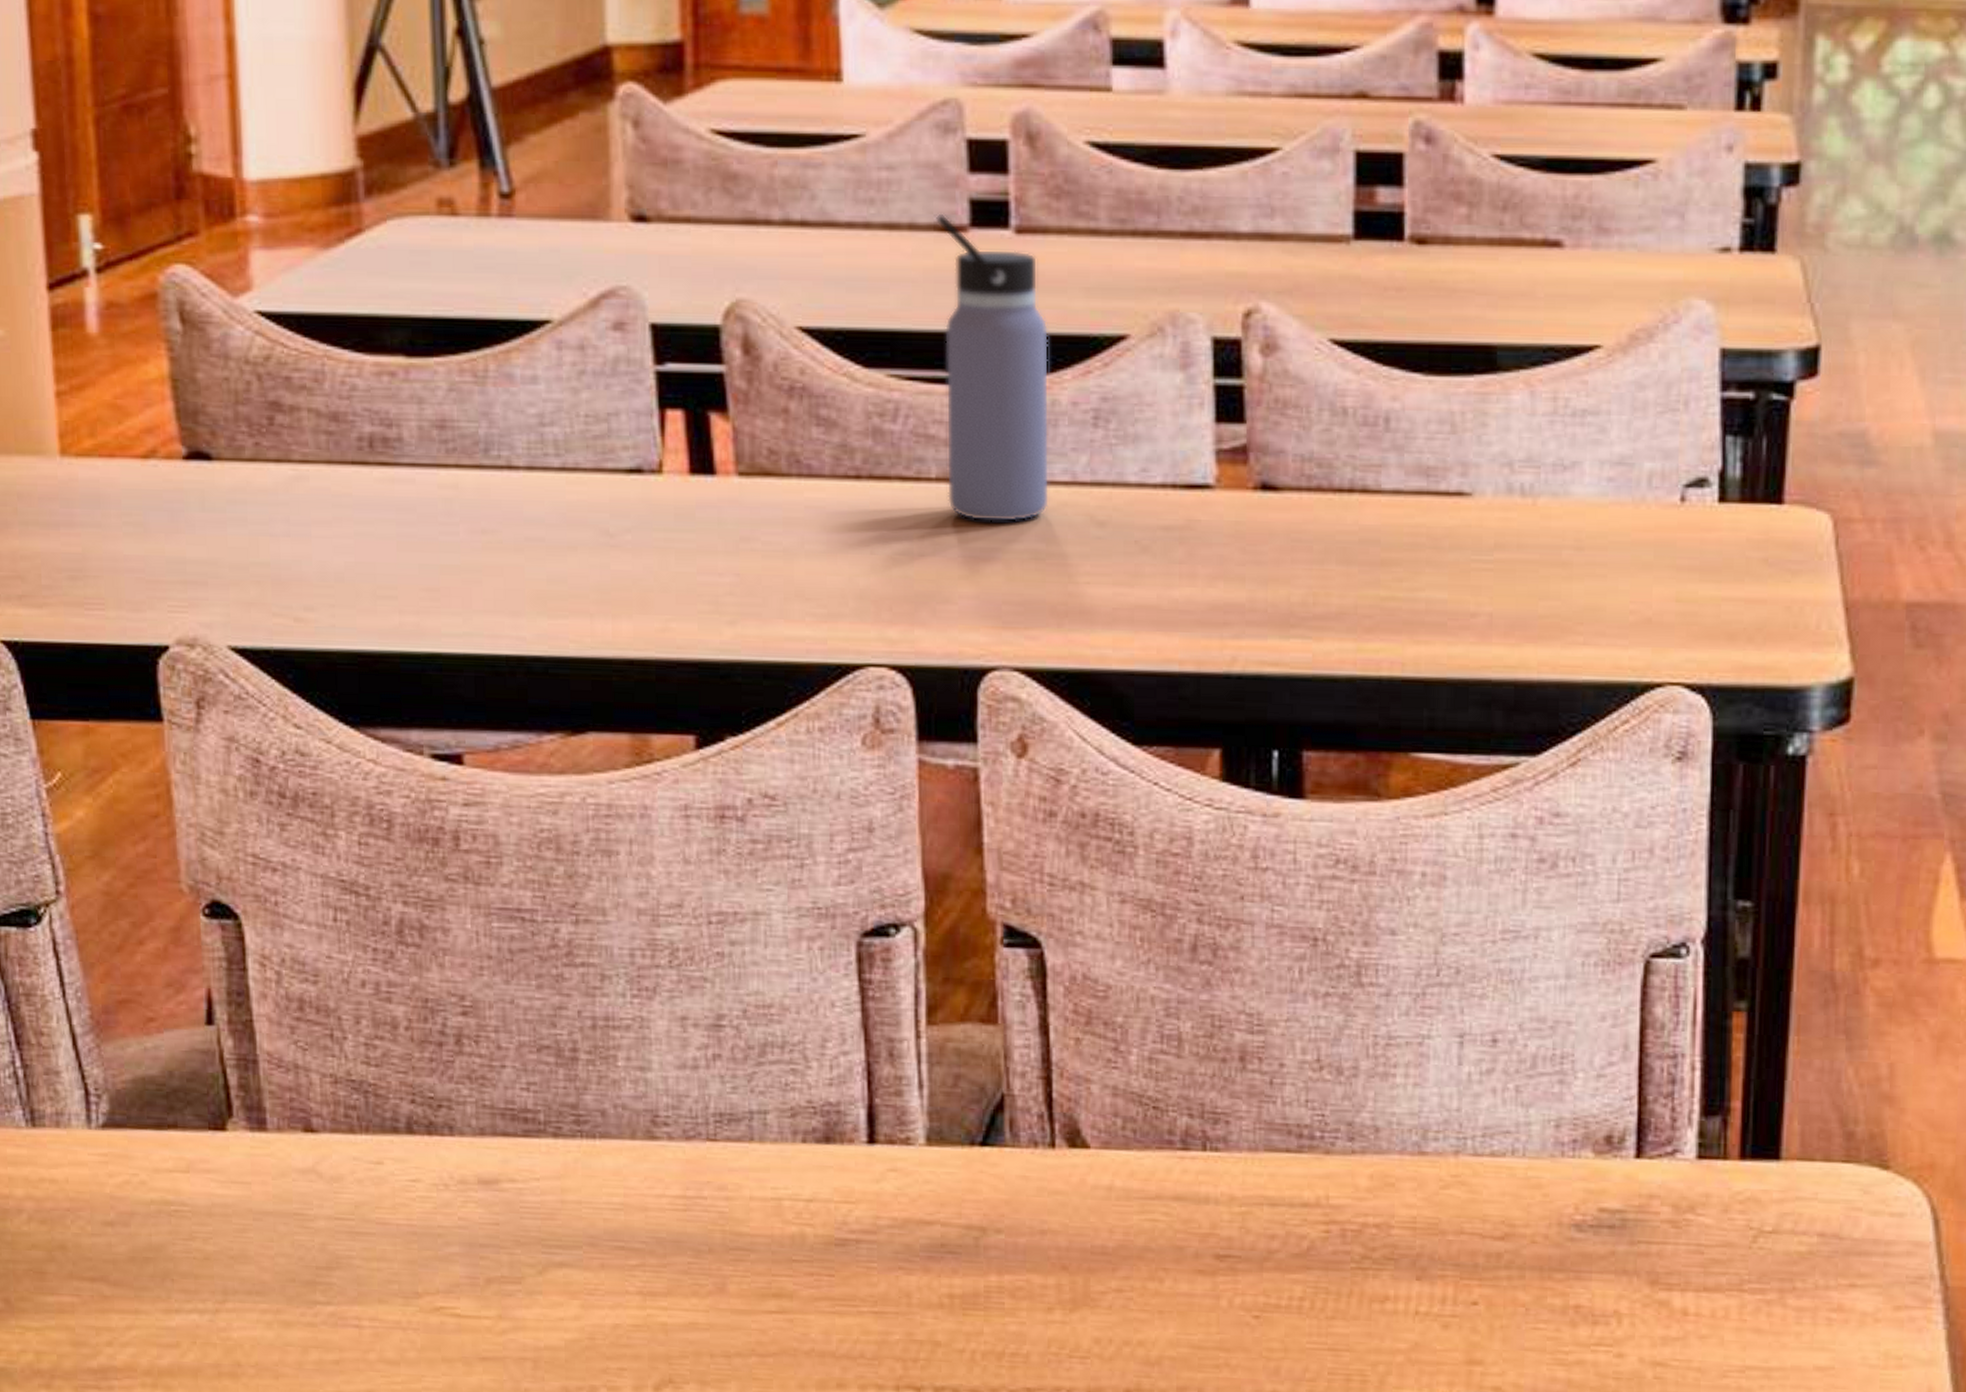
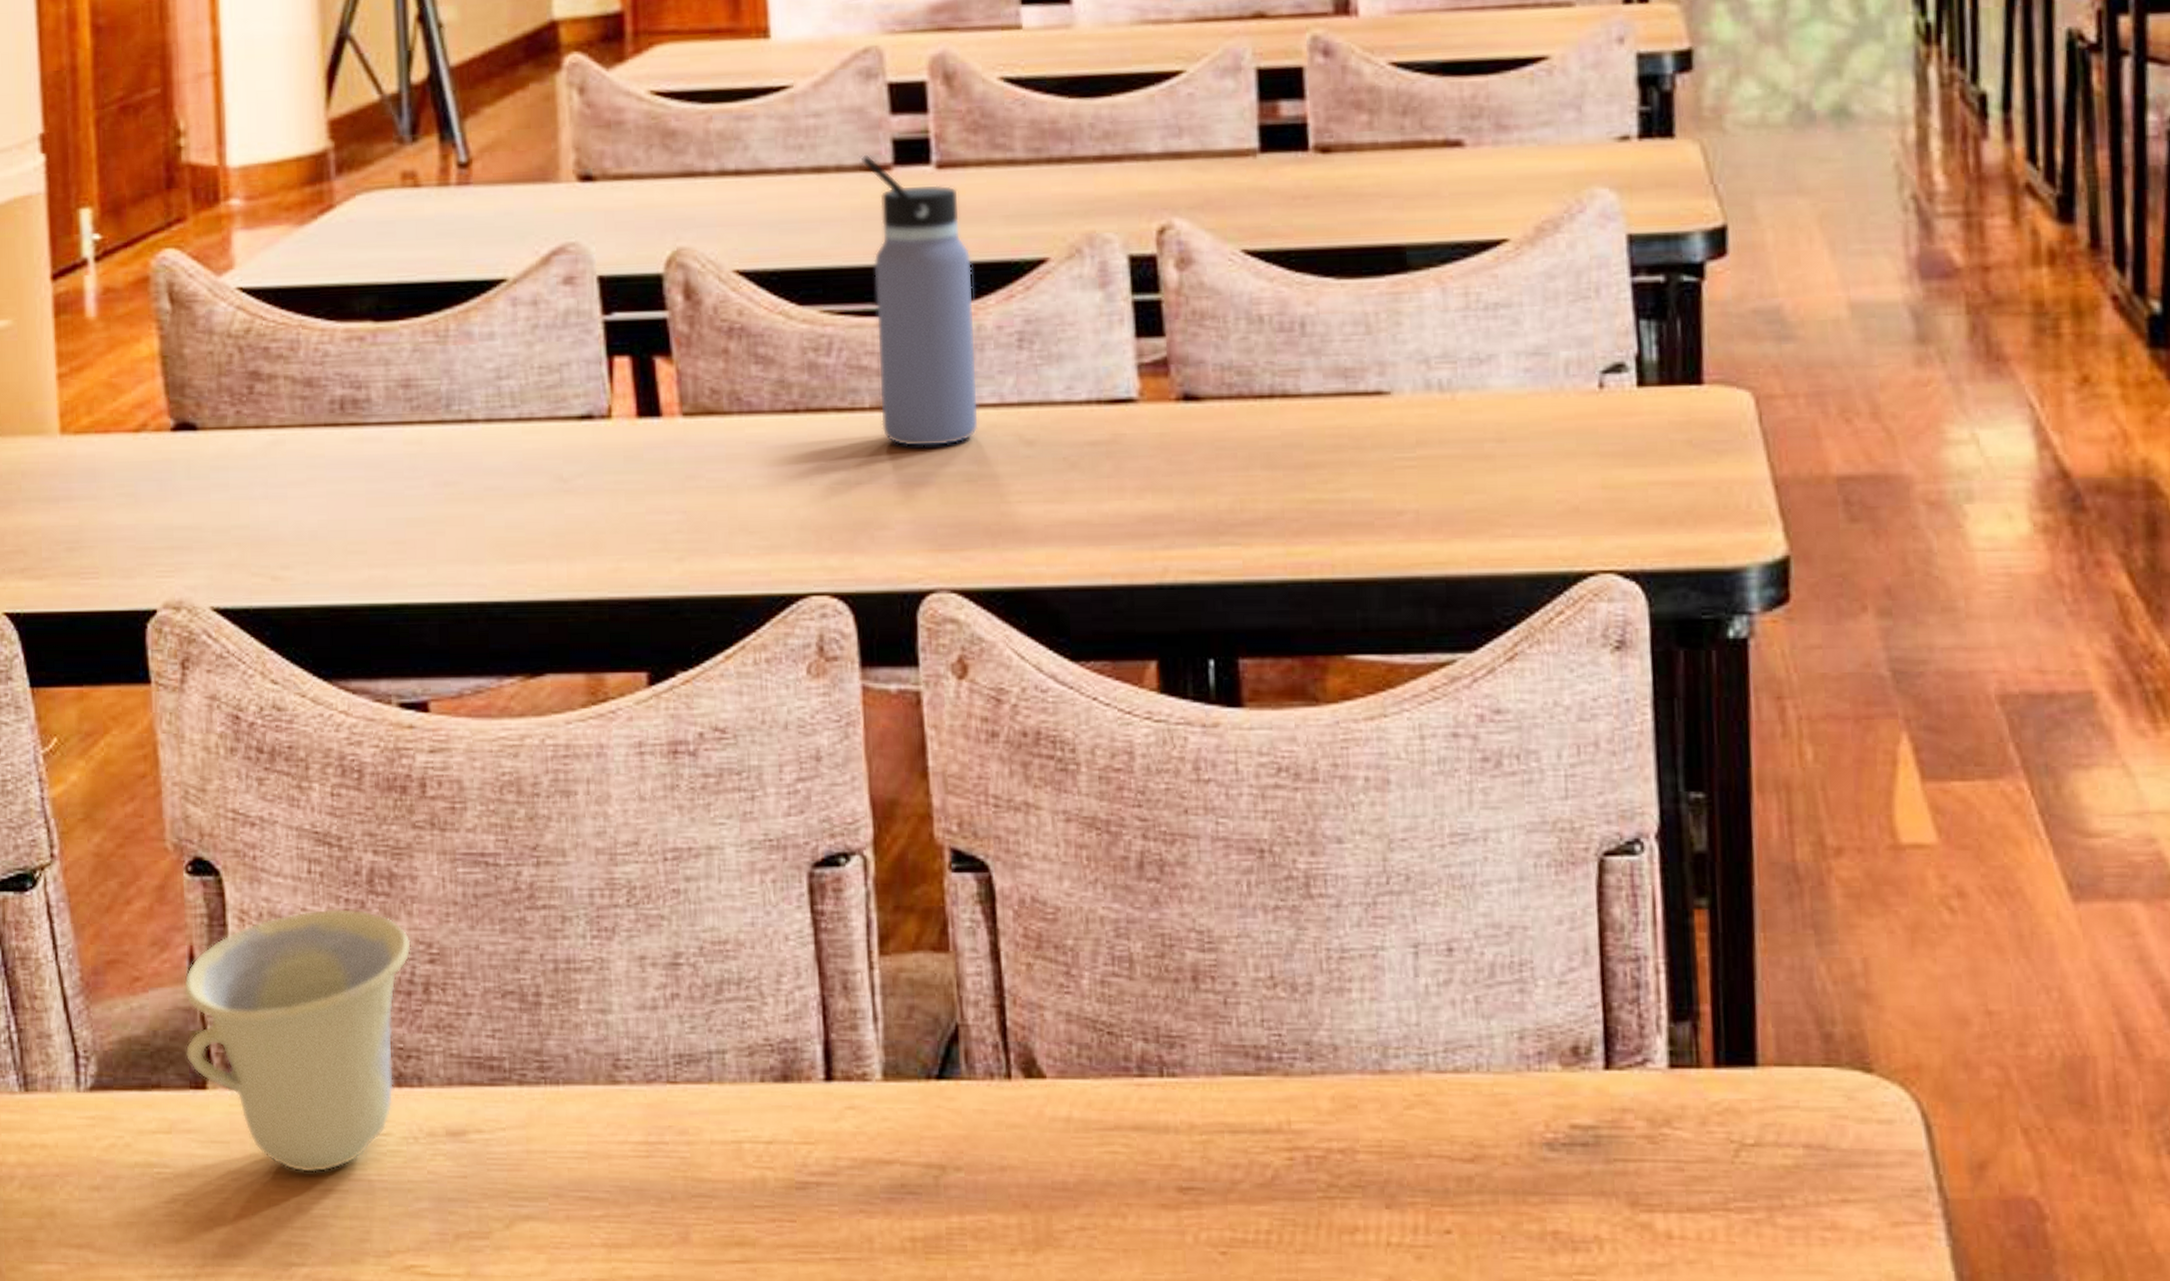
cup: none [201,957,443,1215] -> present [183,909,411,1173]

